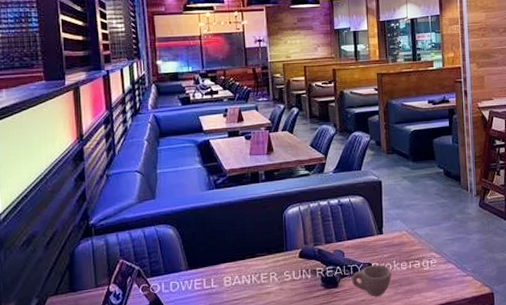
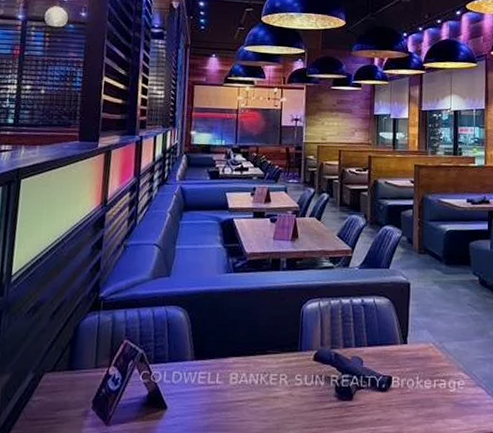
cup: present [351,265,392,297] -> none [368,379,413,417]

